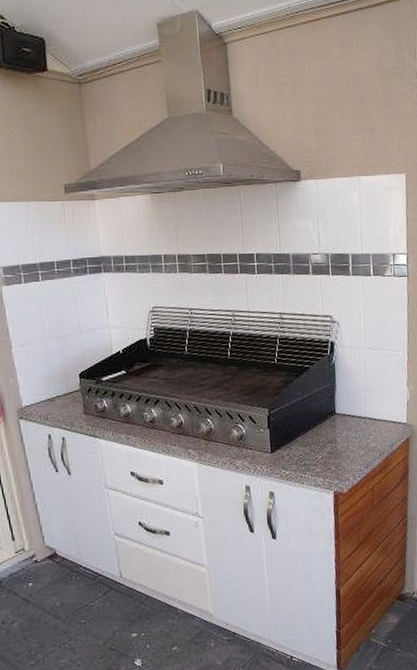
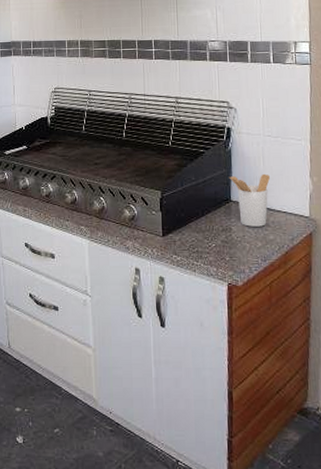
utensil holder: none [333,385,371,437] -> present [229,173,270,227]

